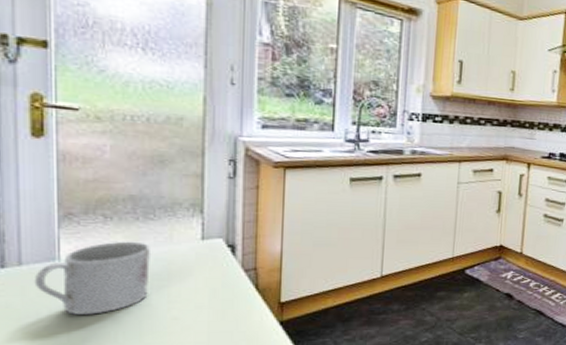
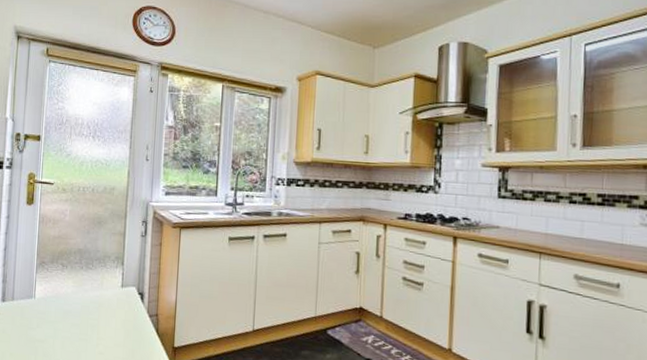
mug: present [34,241,152,315] -> none [19,285,89,344]

